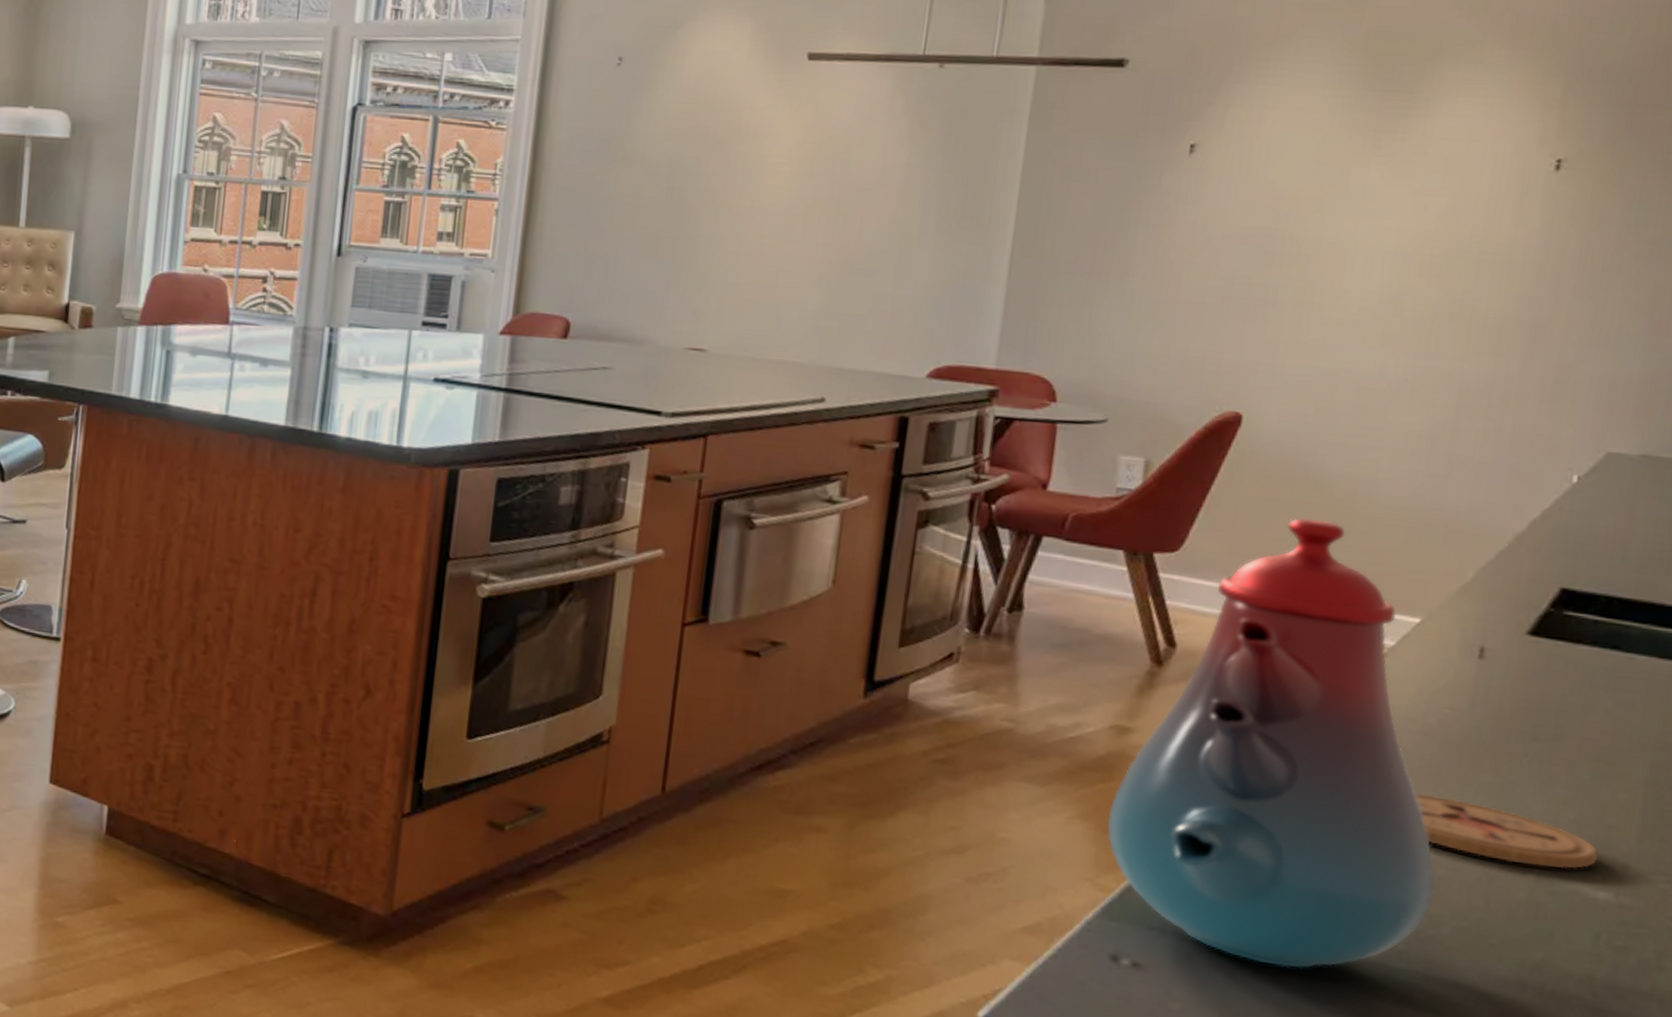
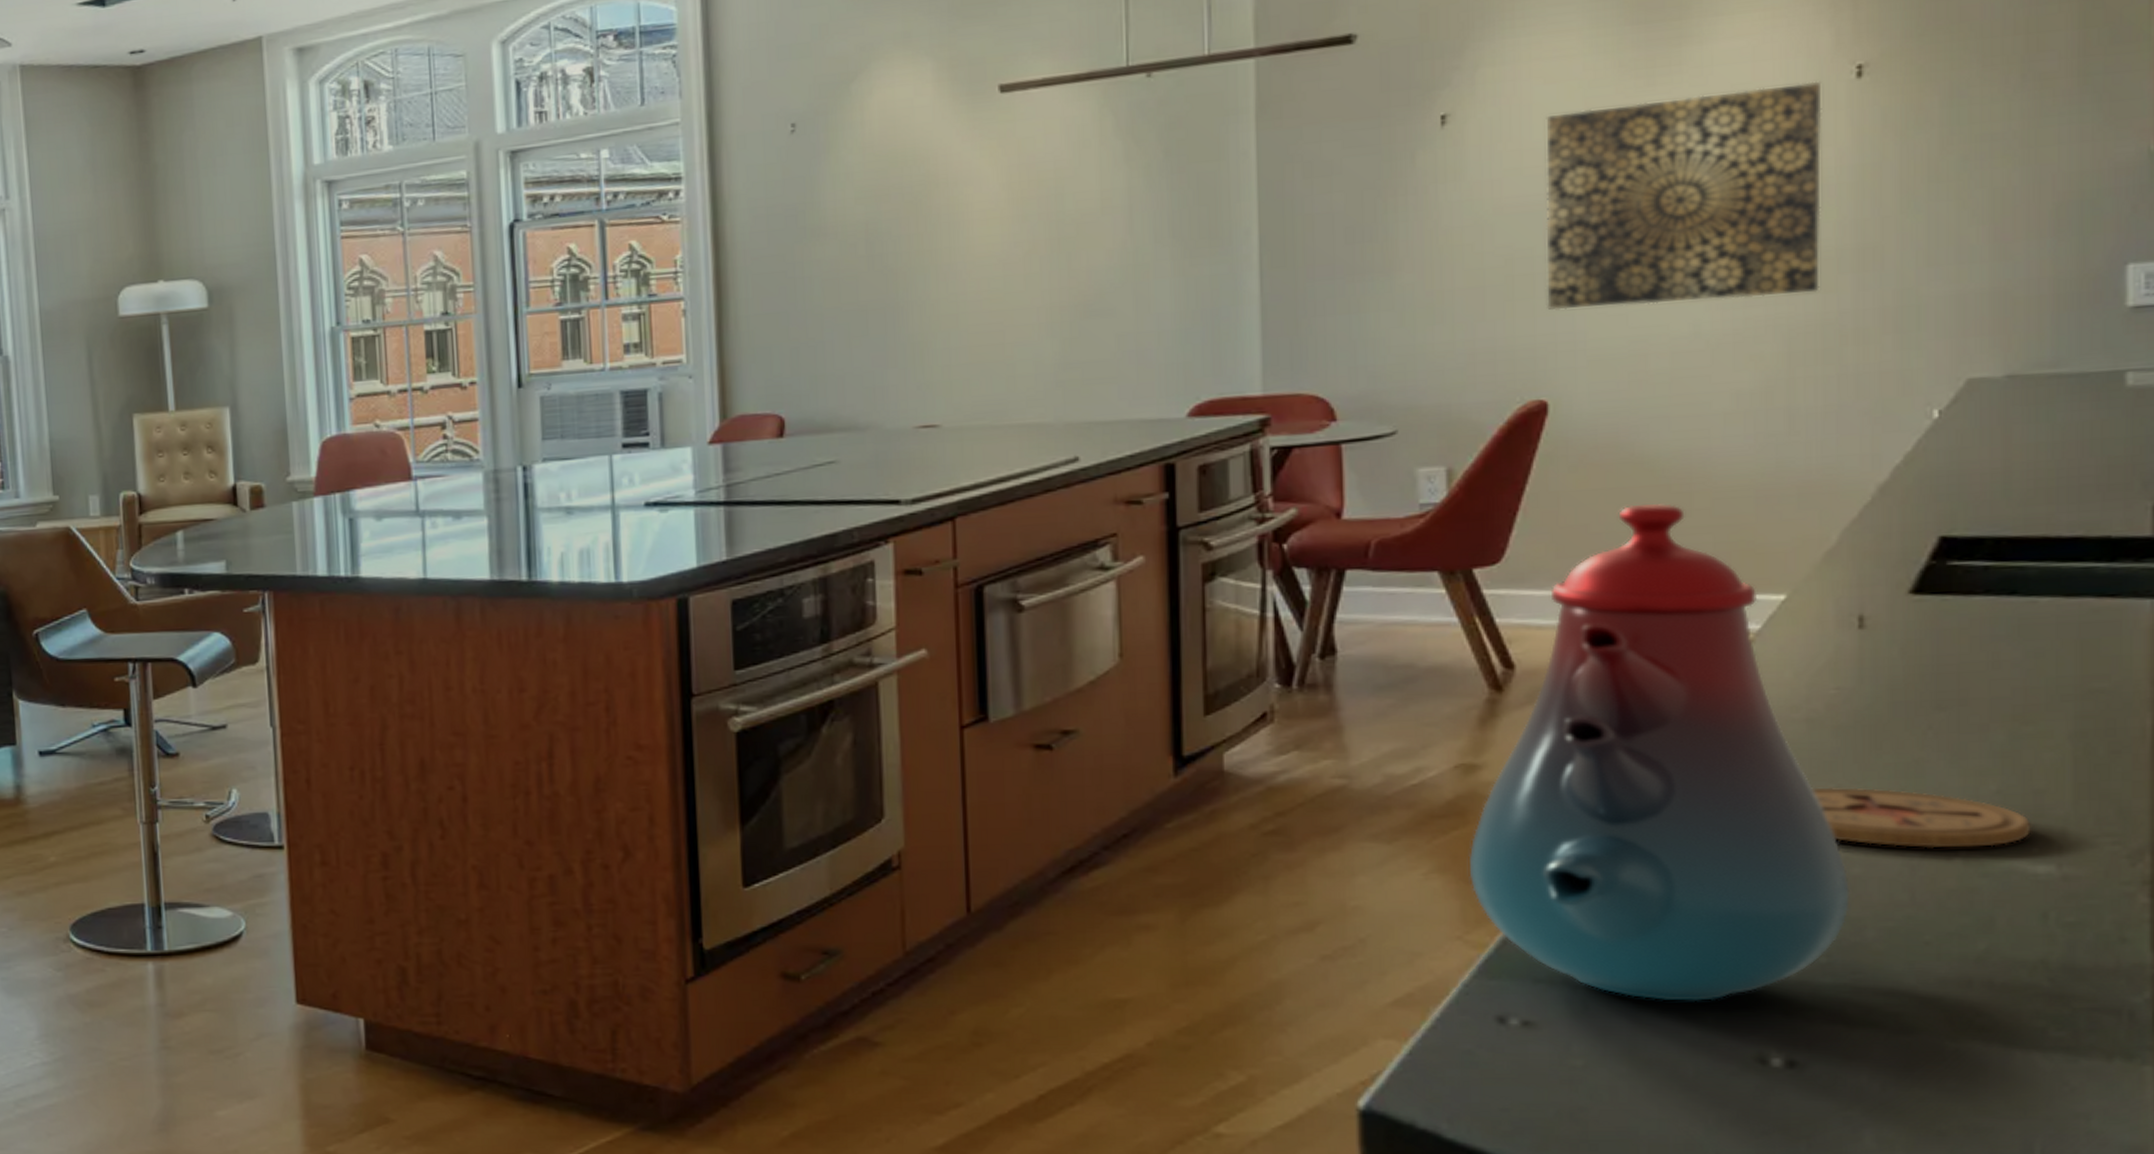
wall art: none [1255,160,1523,355] -> present [1546,81,1822,311]

